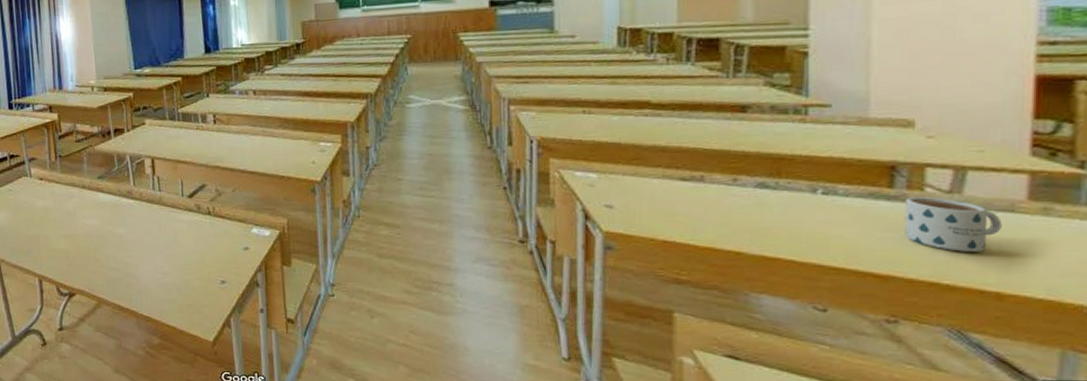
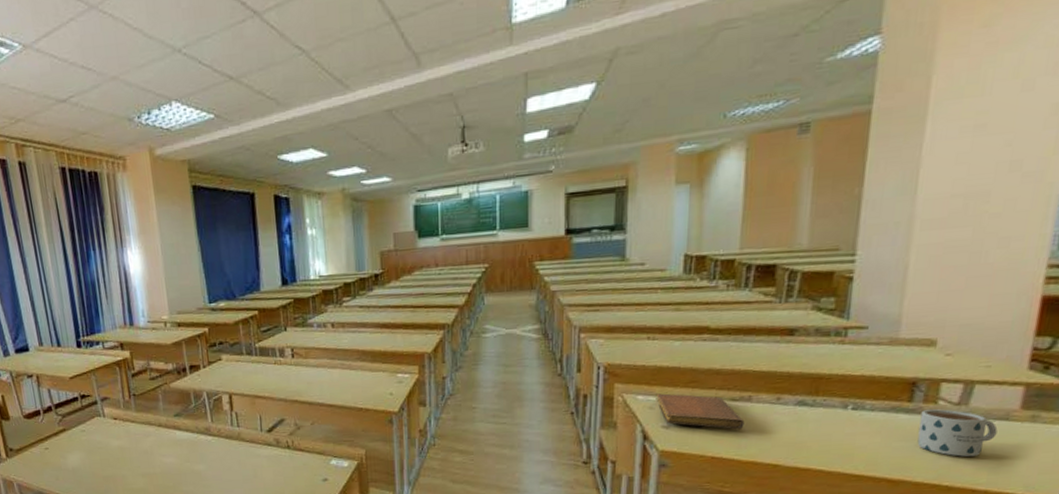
notebook: none [596,170,698,211] -> present [656,393,745,429]

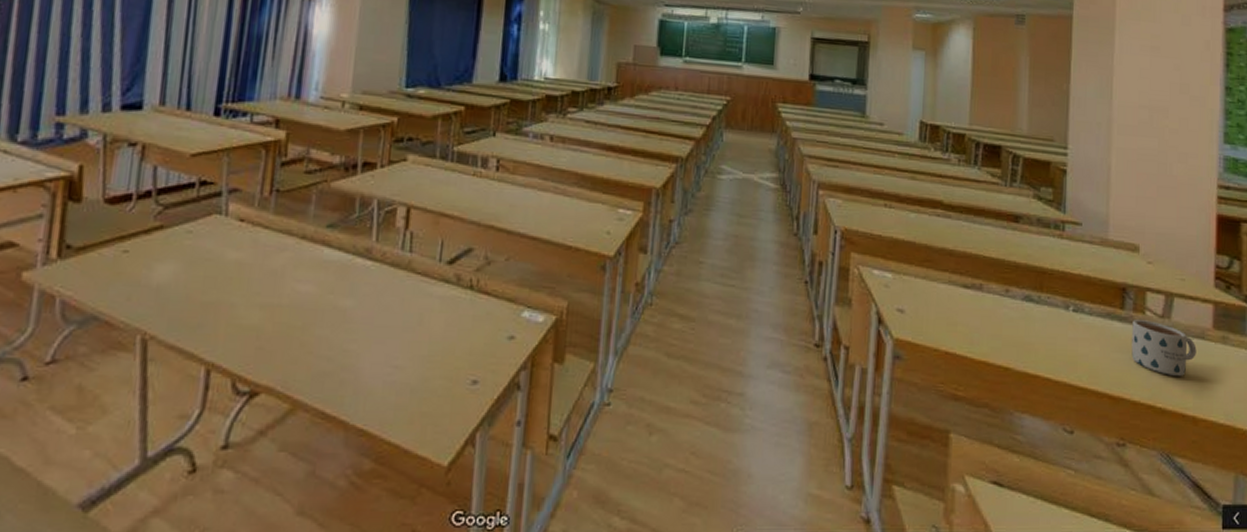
notebook: present [656,393,745,429] -> none [891,270,977,321]

